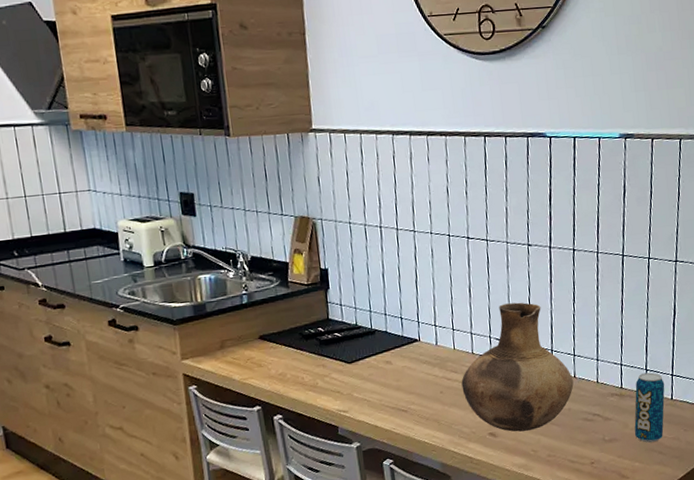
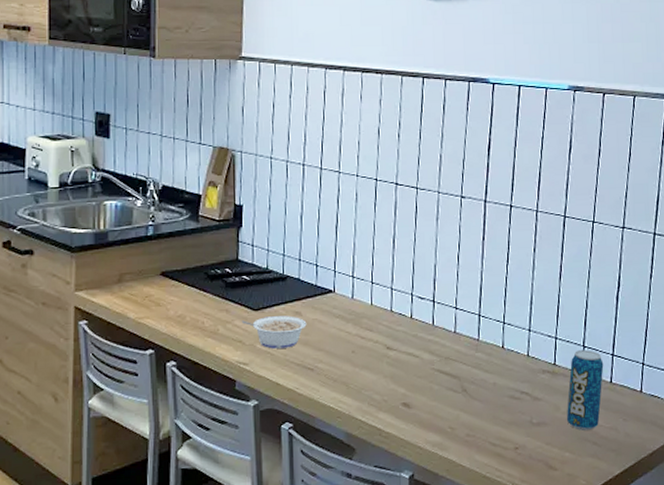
legume: none [337,365,397,396] -> present [241,316,307,349]
vase: present [461,302,574,432] -> none [376,258,501,405]

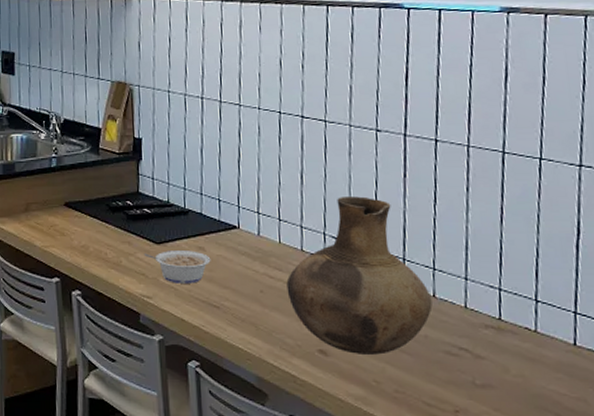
vase: none [376,258,501,405] -> present [286,196,433,355]
beverage can: present [566,350,604,430] -> none [518,305,564,398]

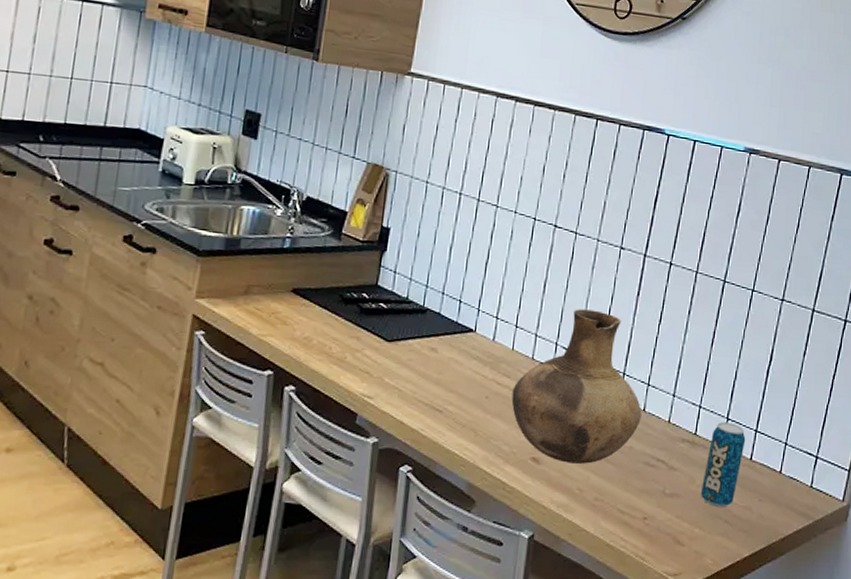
legume: present [143,251,211,284] -> none [372,349,442,386]
beverage can: none [518,305,564,398] -> present [700,422,746,507]

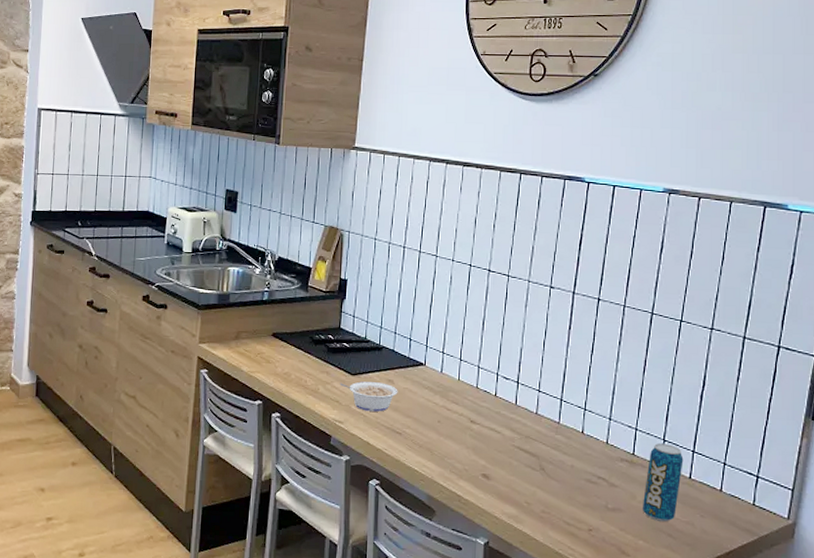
legume: none [372,349,442,386] -> present [339,381,398,412]
vase: present [511,309,642,464] -> none [461,343,580,480]

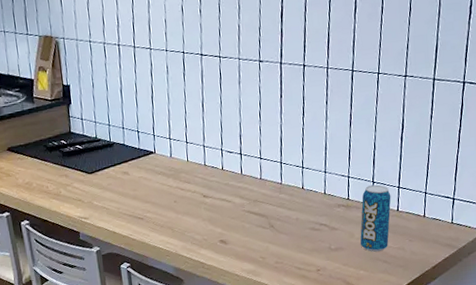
legume: present [339,381,398,412] -> none [79,176,134,204]

